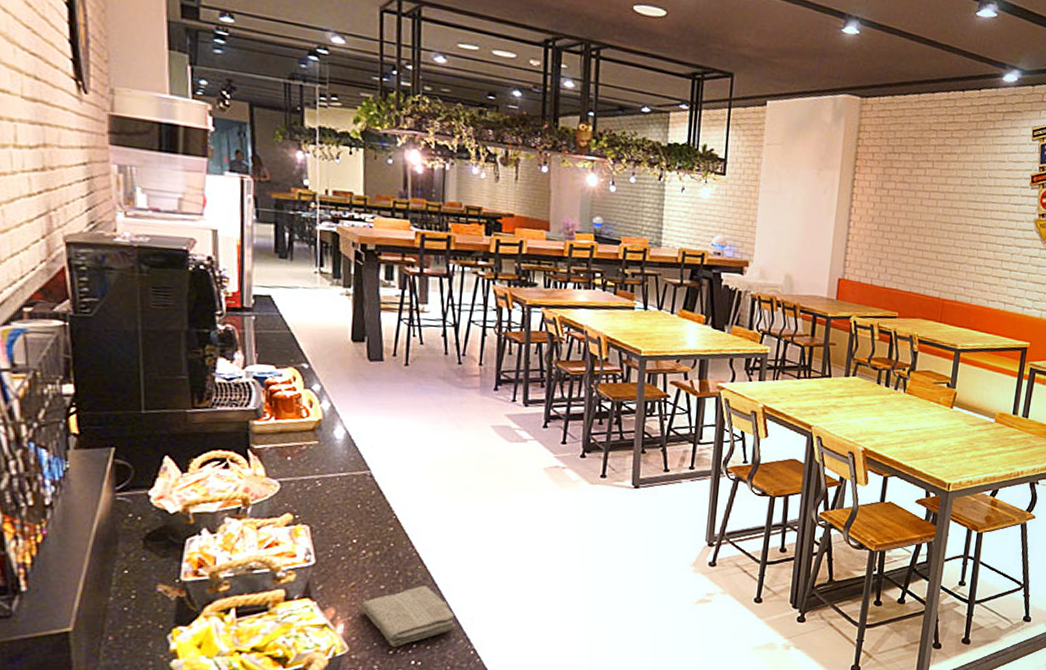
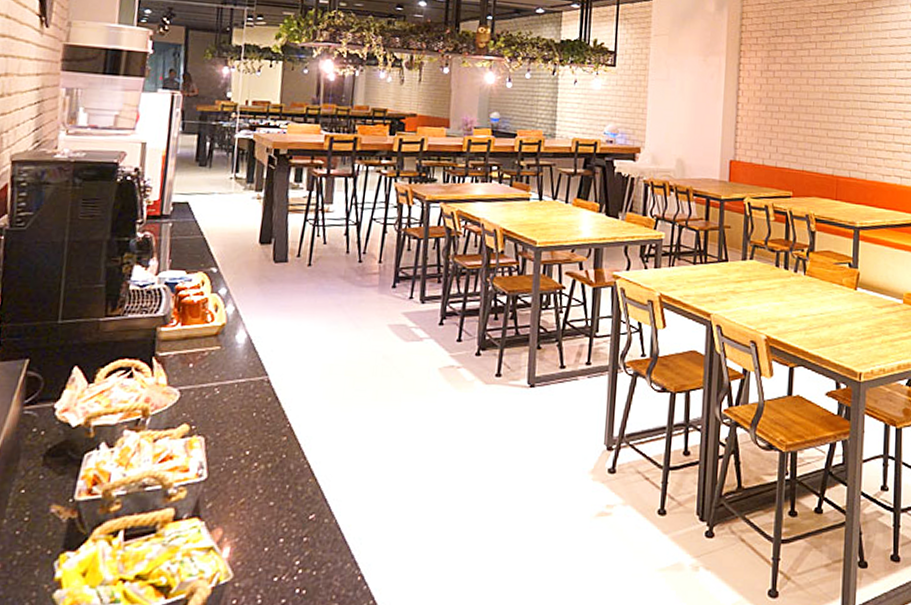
washcloth: present [361,586,455,647] -> none [248,501,343,573]

